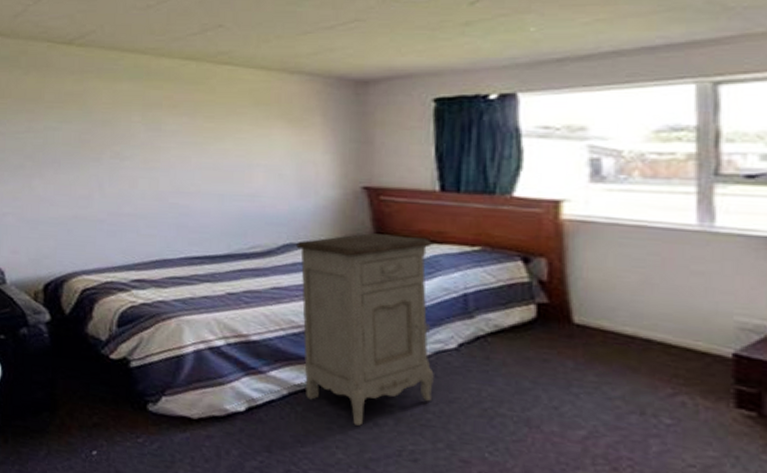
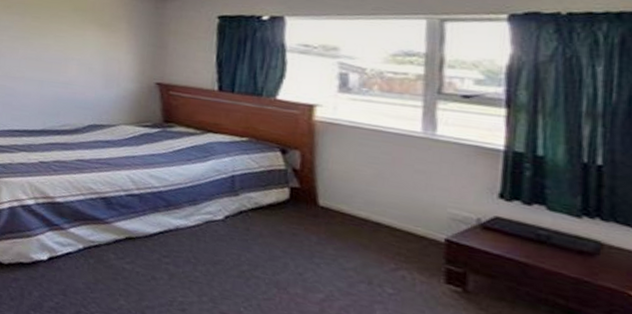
nightstand: present [296,233,434,426] -> none [98,120,209,279]

